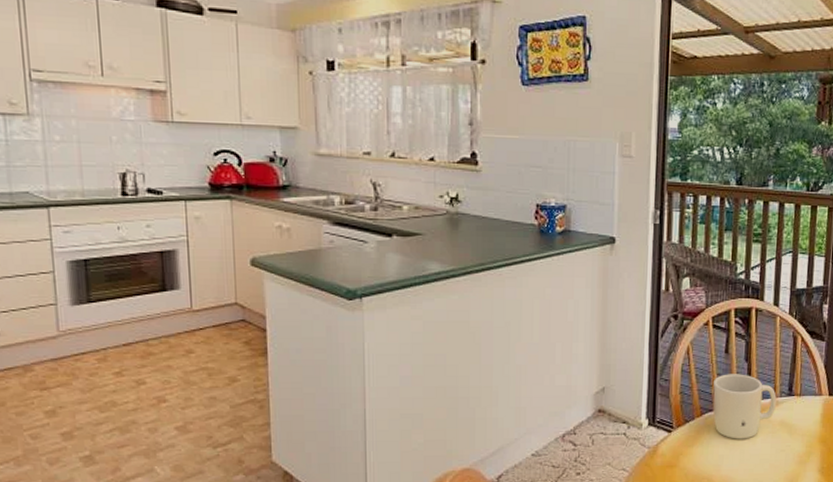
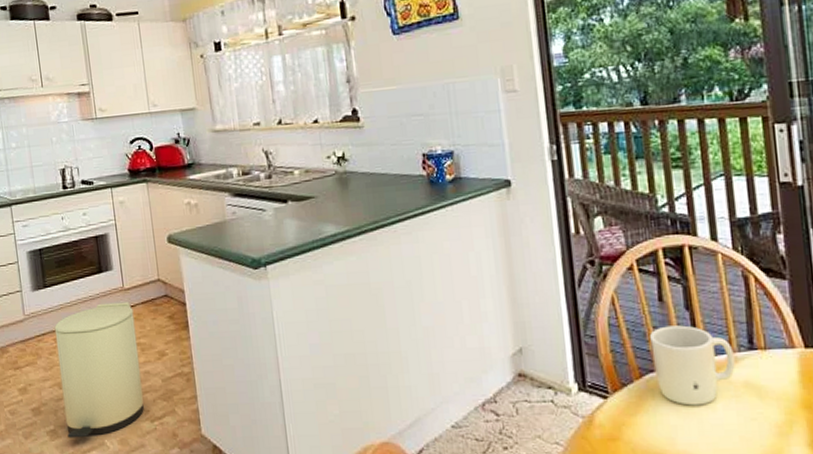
pedal bin: none [98,324,207,465] -> present [54,301,144,438]

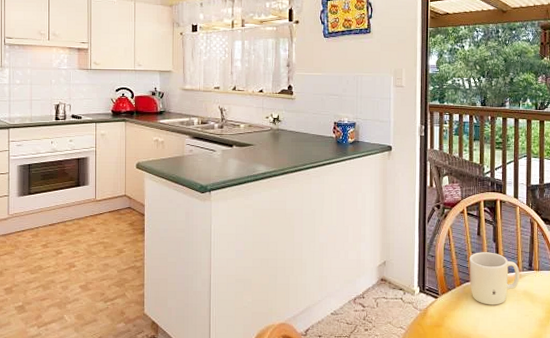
pedal bin: present [54,301,144,438] -> none [33,210,101,313]

